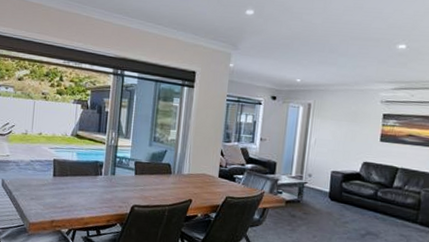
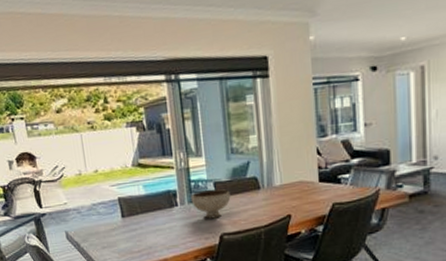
bowl: none [114,166,147,192] -> present [191,189,231,219]

